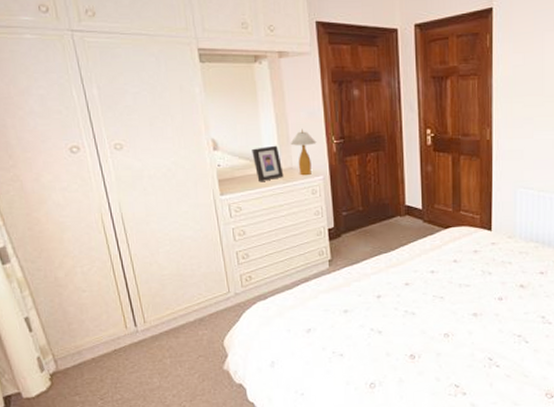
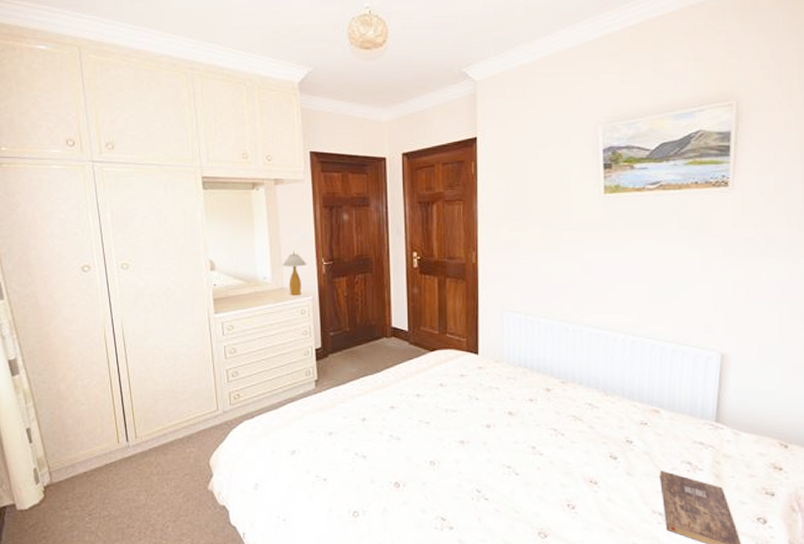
picture frame: present [252,145,284,181] -> none [246,266,275,301]

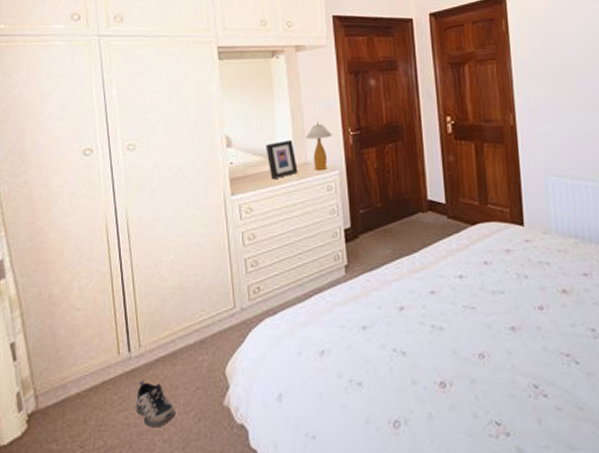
shoe: none [134,465,168,504] -> present [136,380,176,428]
picture frame: none [246,266,275,301] -> present [266,139,298,179]

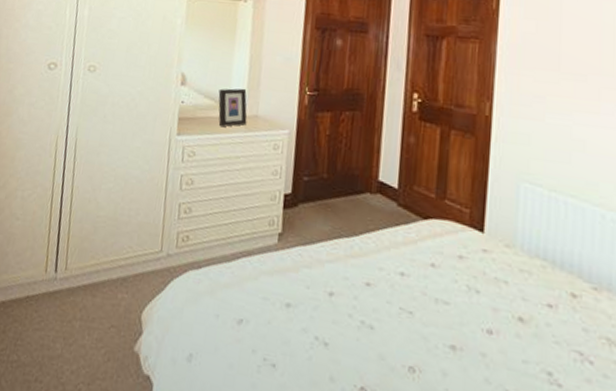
shoe: present [136,380,176,428] -> none [51,304,88,357]
table lamp: present [305,121,333,171] -> none [260,74,289,127]

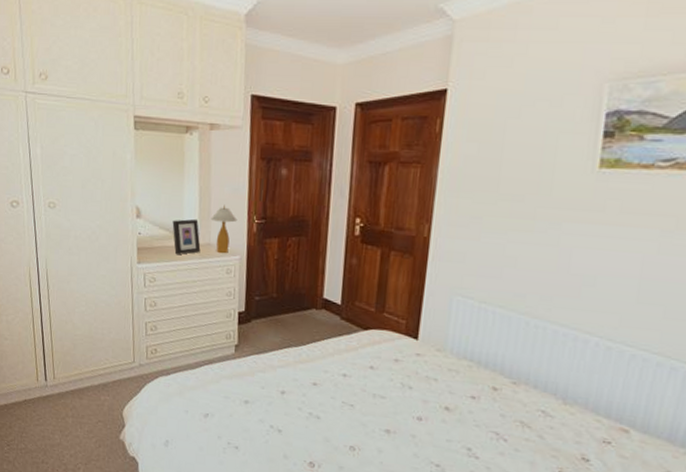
table lamp: none [260,74,289,127] -> present [211,204,238,254]

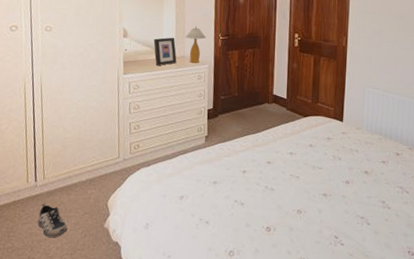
shoe: none [50,405,81,444] -> present [38,203,68,238]

